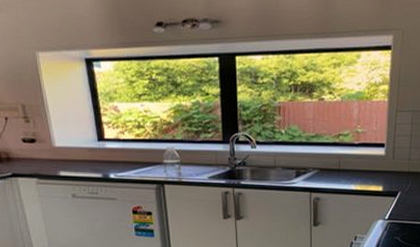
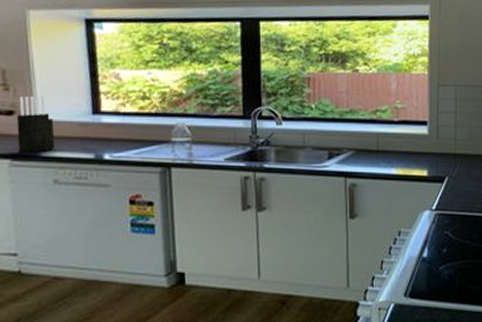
knife block: none [38,126,71,173] -> present [16,95,56,153]

